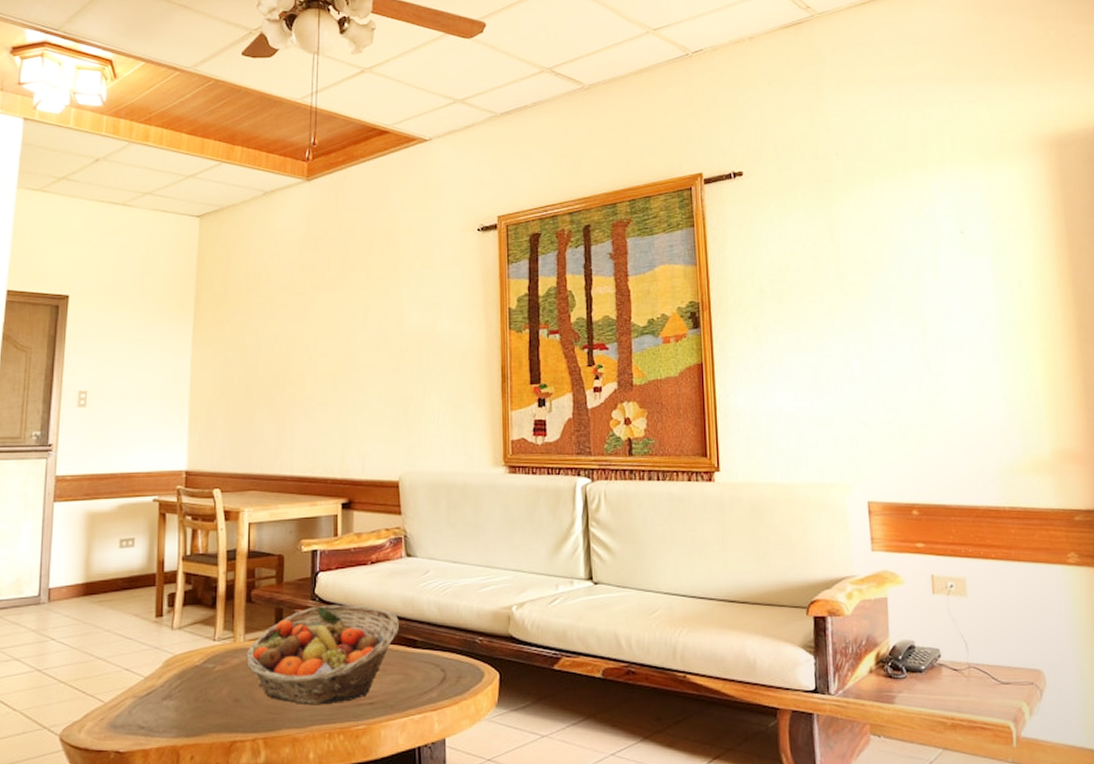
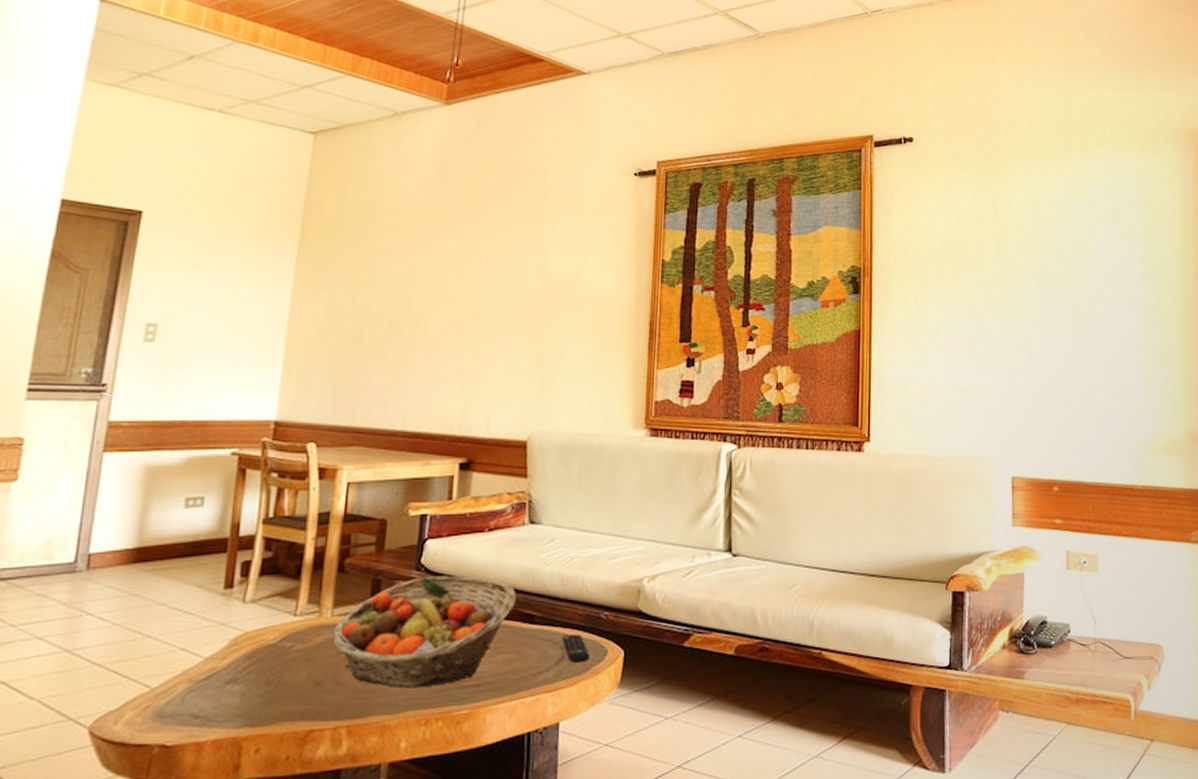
remote control: none [442,657,469,684] -> present [561,634,590,663]

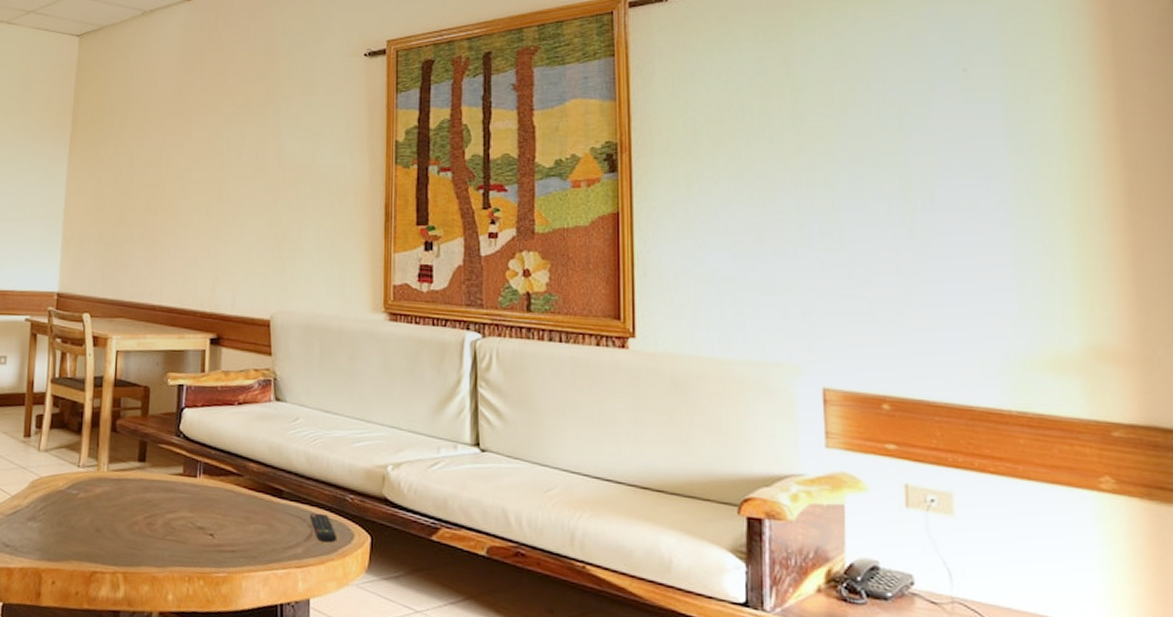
fruit basket: present [332,575,517,688] -> none [108,442,266,547]

